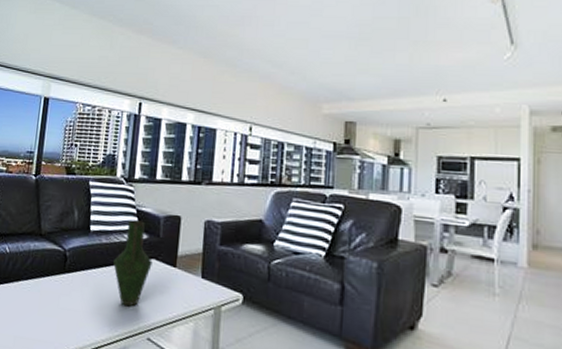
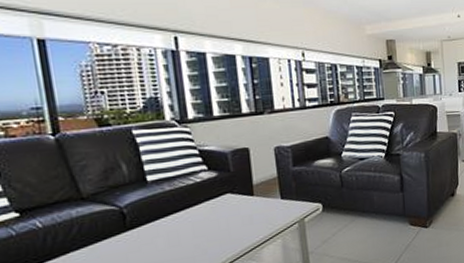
vase: present [113,220,153,307] -> none [184,160,228,244]

